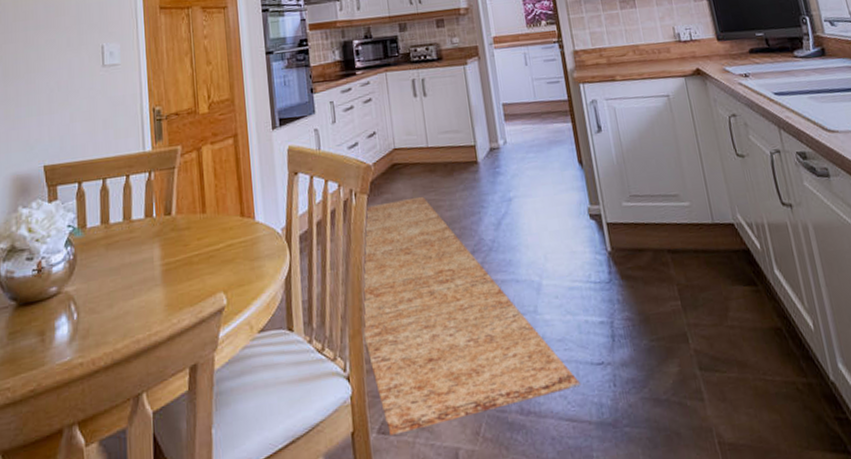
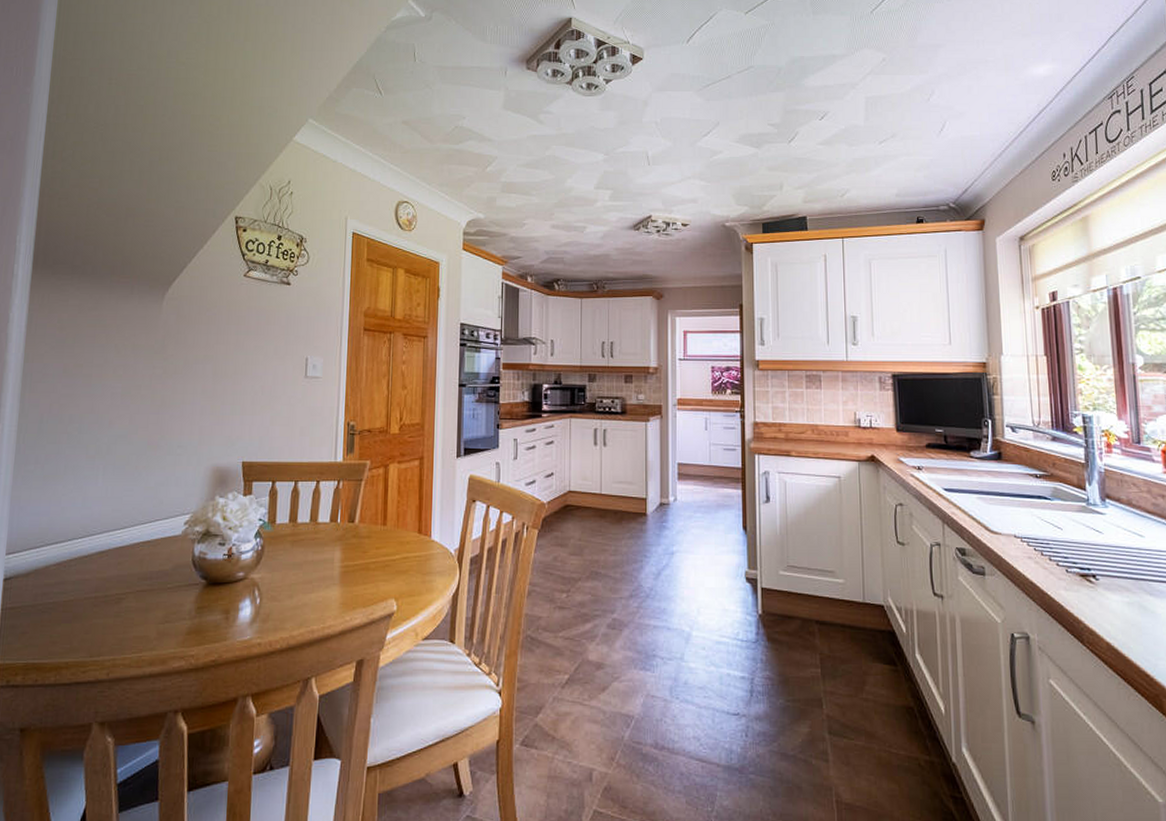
rug: present [361,196,582,435] -> none [518,538,715,748]

